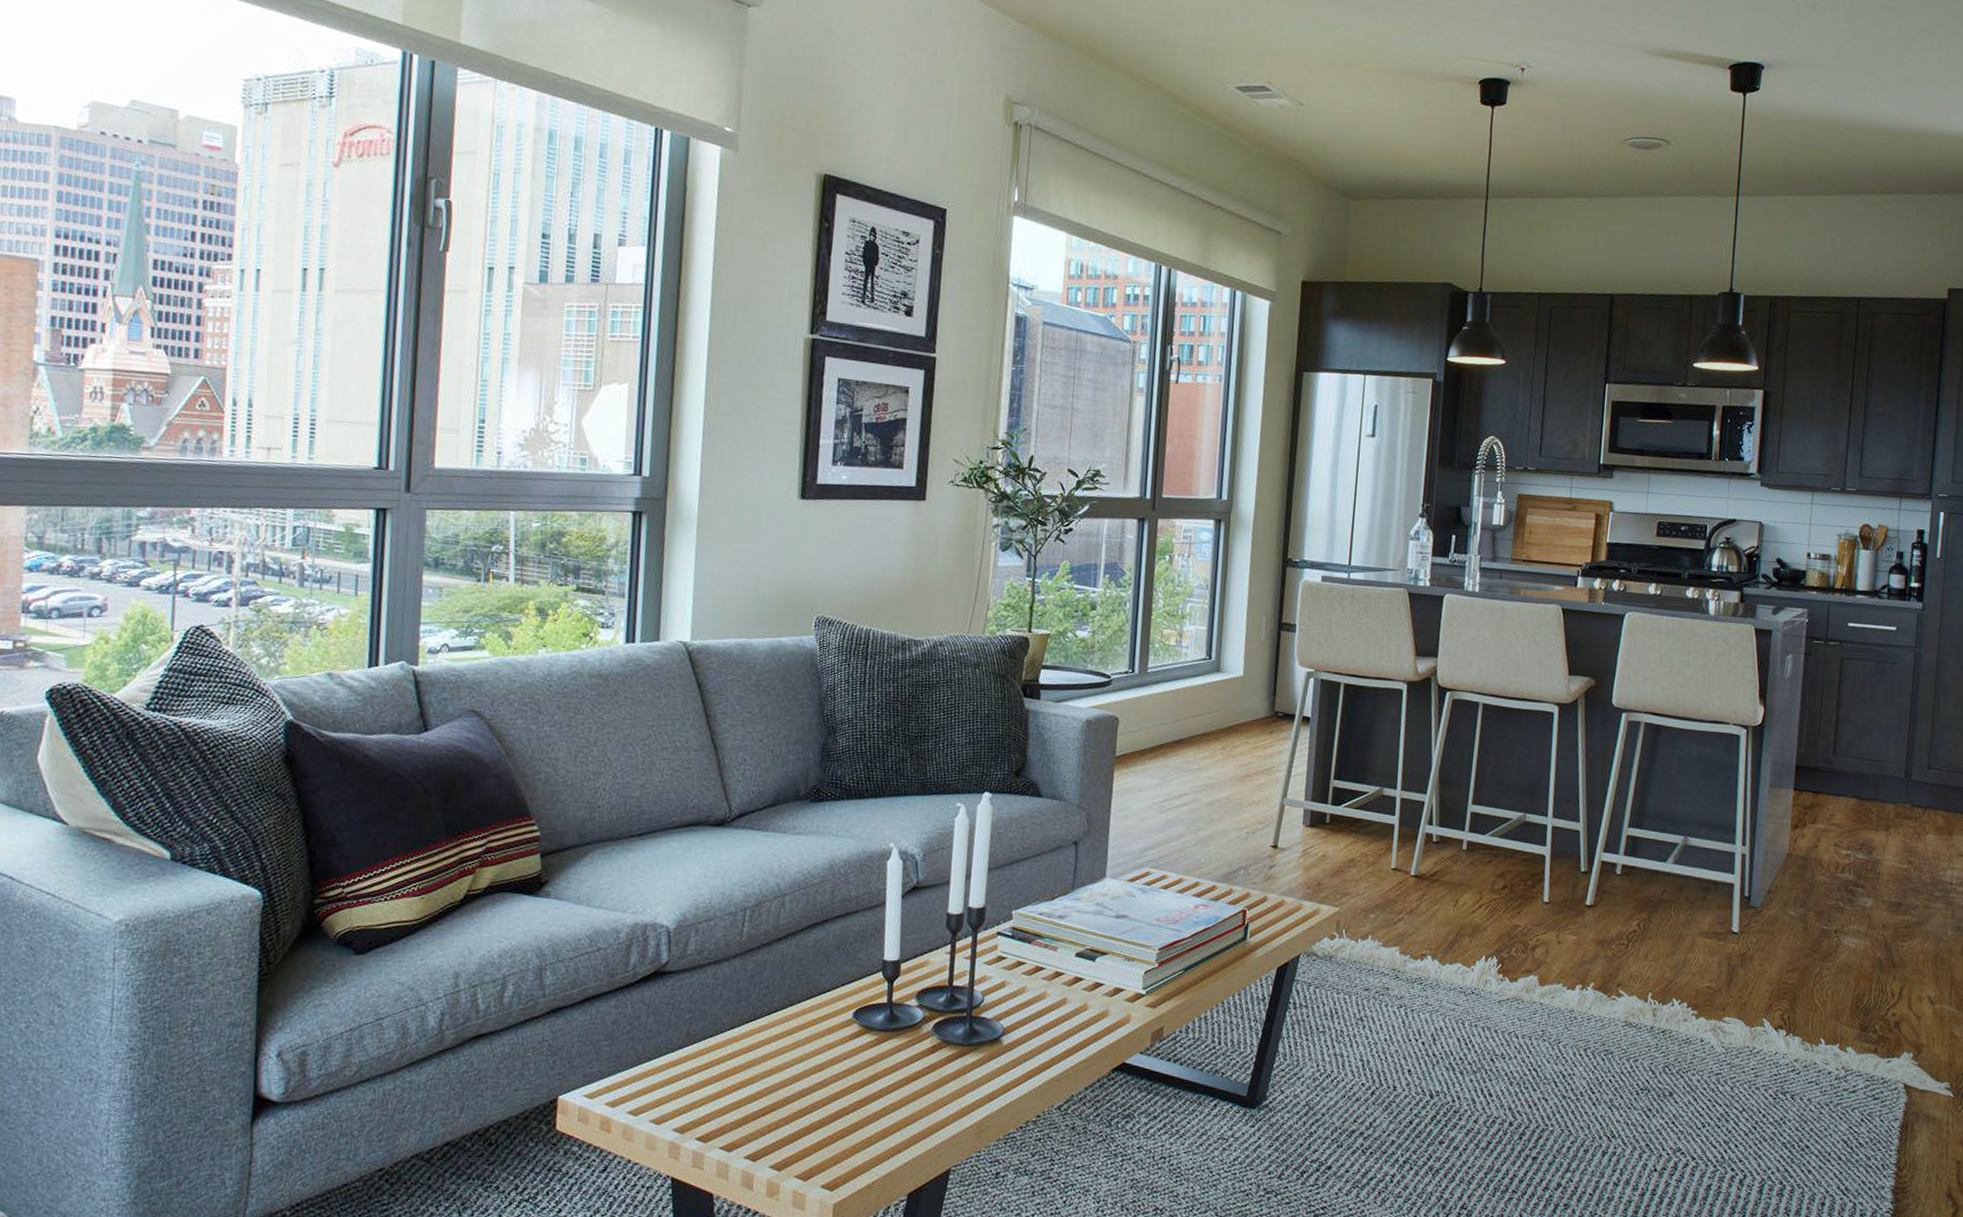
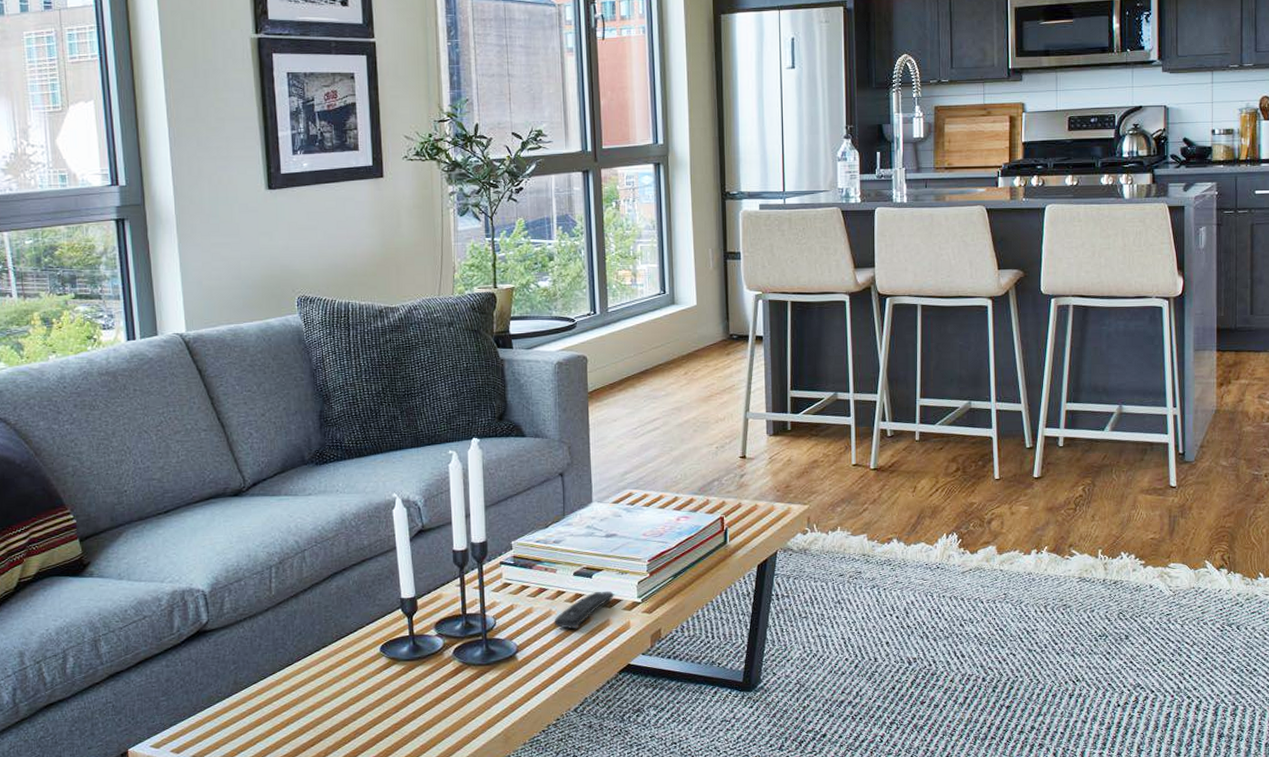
remote control: none [1047,976,1118,1017] -> present [554,590,615,629]

